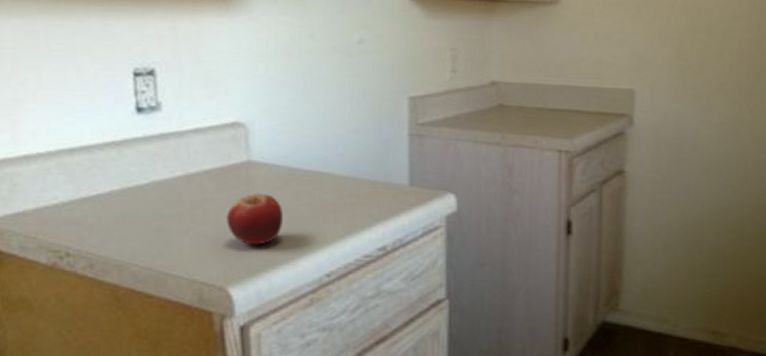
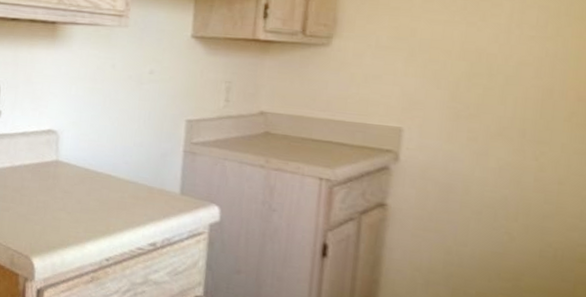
fruit: present [226,194,283,245] -> none [36,186,78,228]

